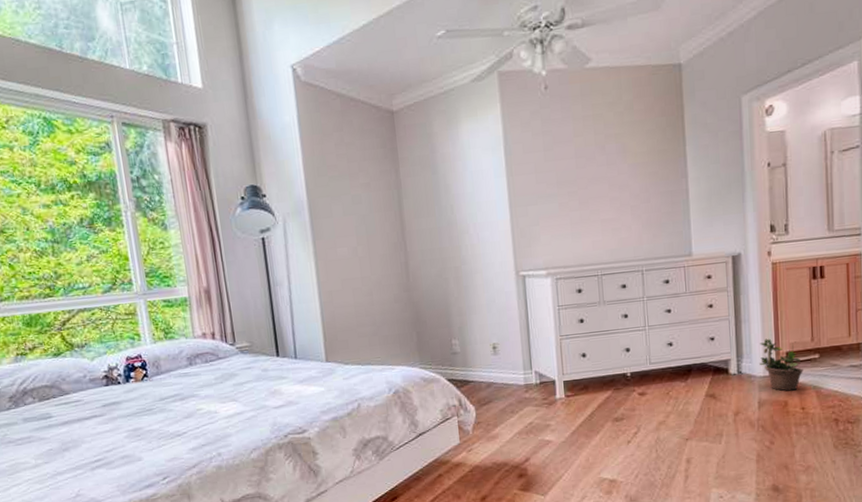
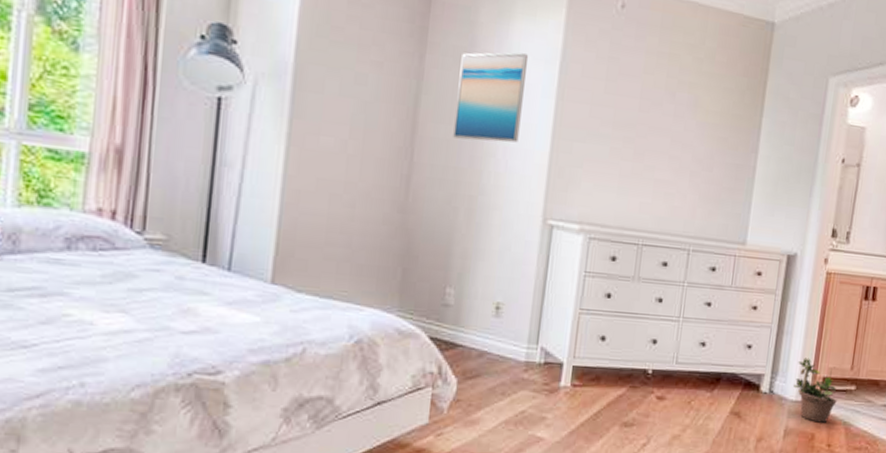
wall art: none [426,147,484,226] -> present [453,52,529,143]

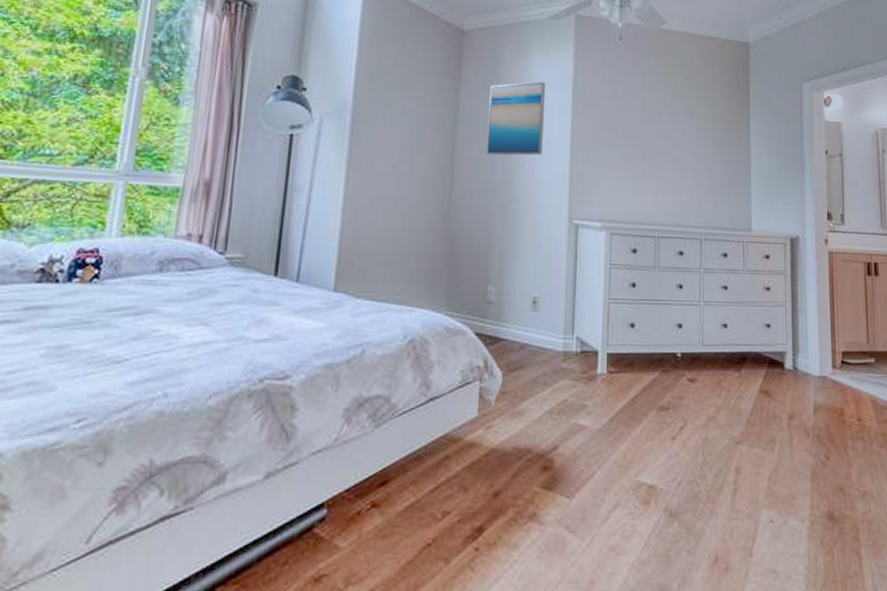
potted plant: present [794,357,837,423] -> none [816,333,859,397]

